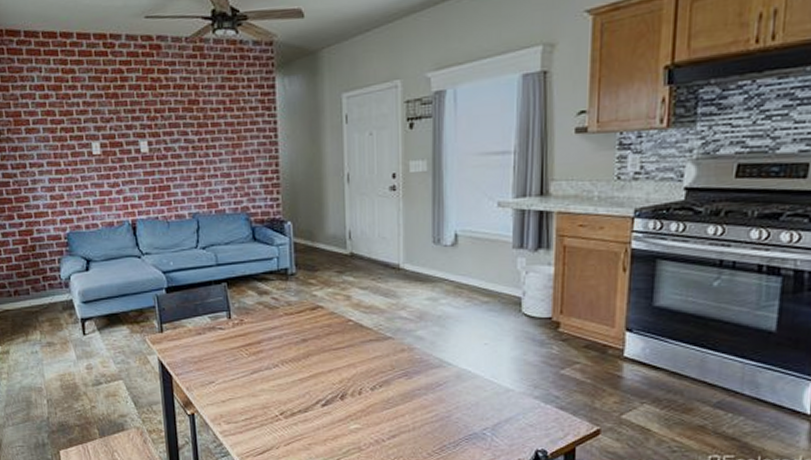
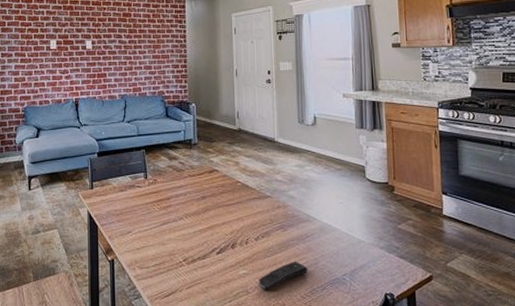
remote control: none [373,413,438,445] -> present [258,261,308,289]

